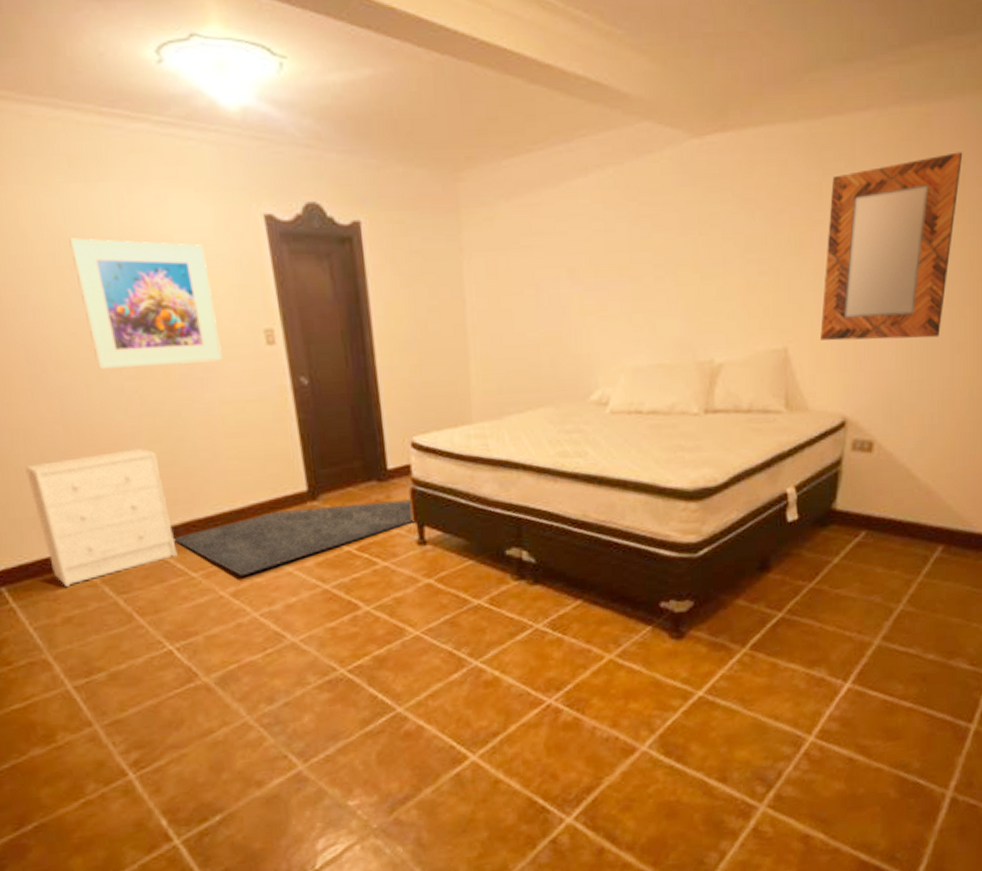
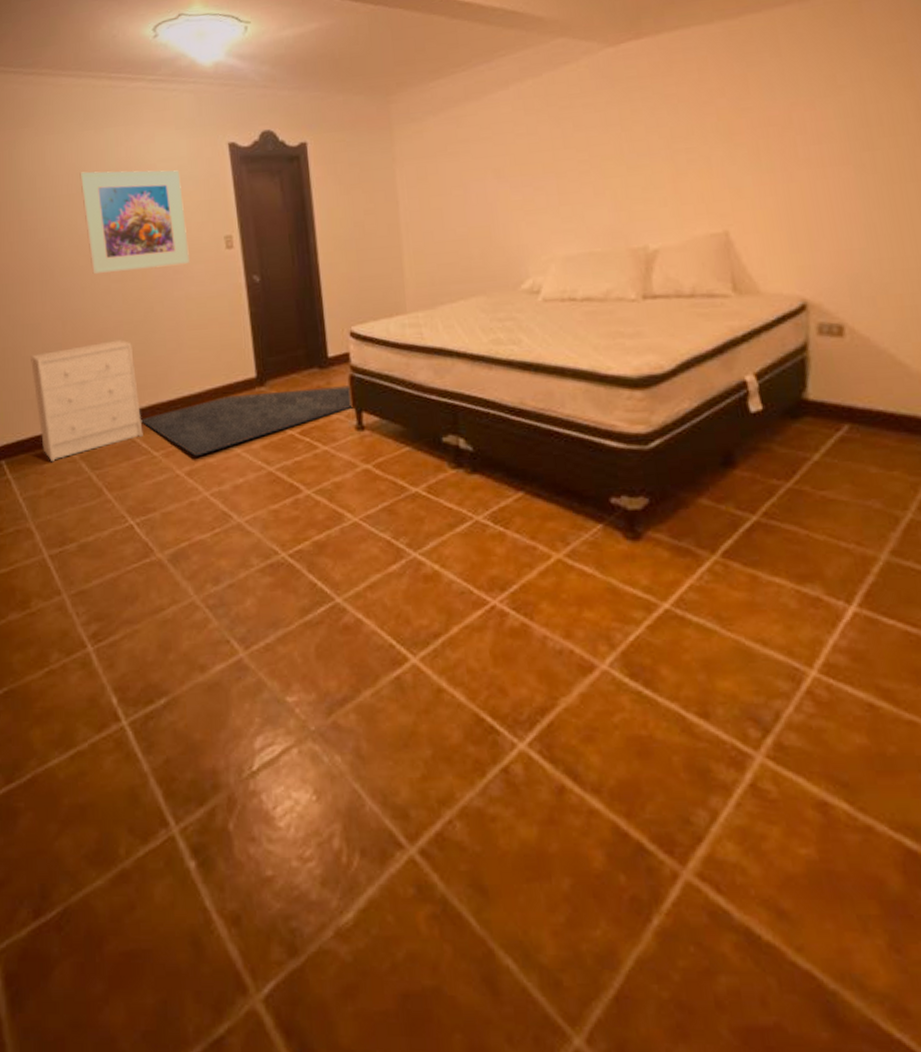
home mirror: present [820,152,963,341] -> none [757,32,908,223]

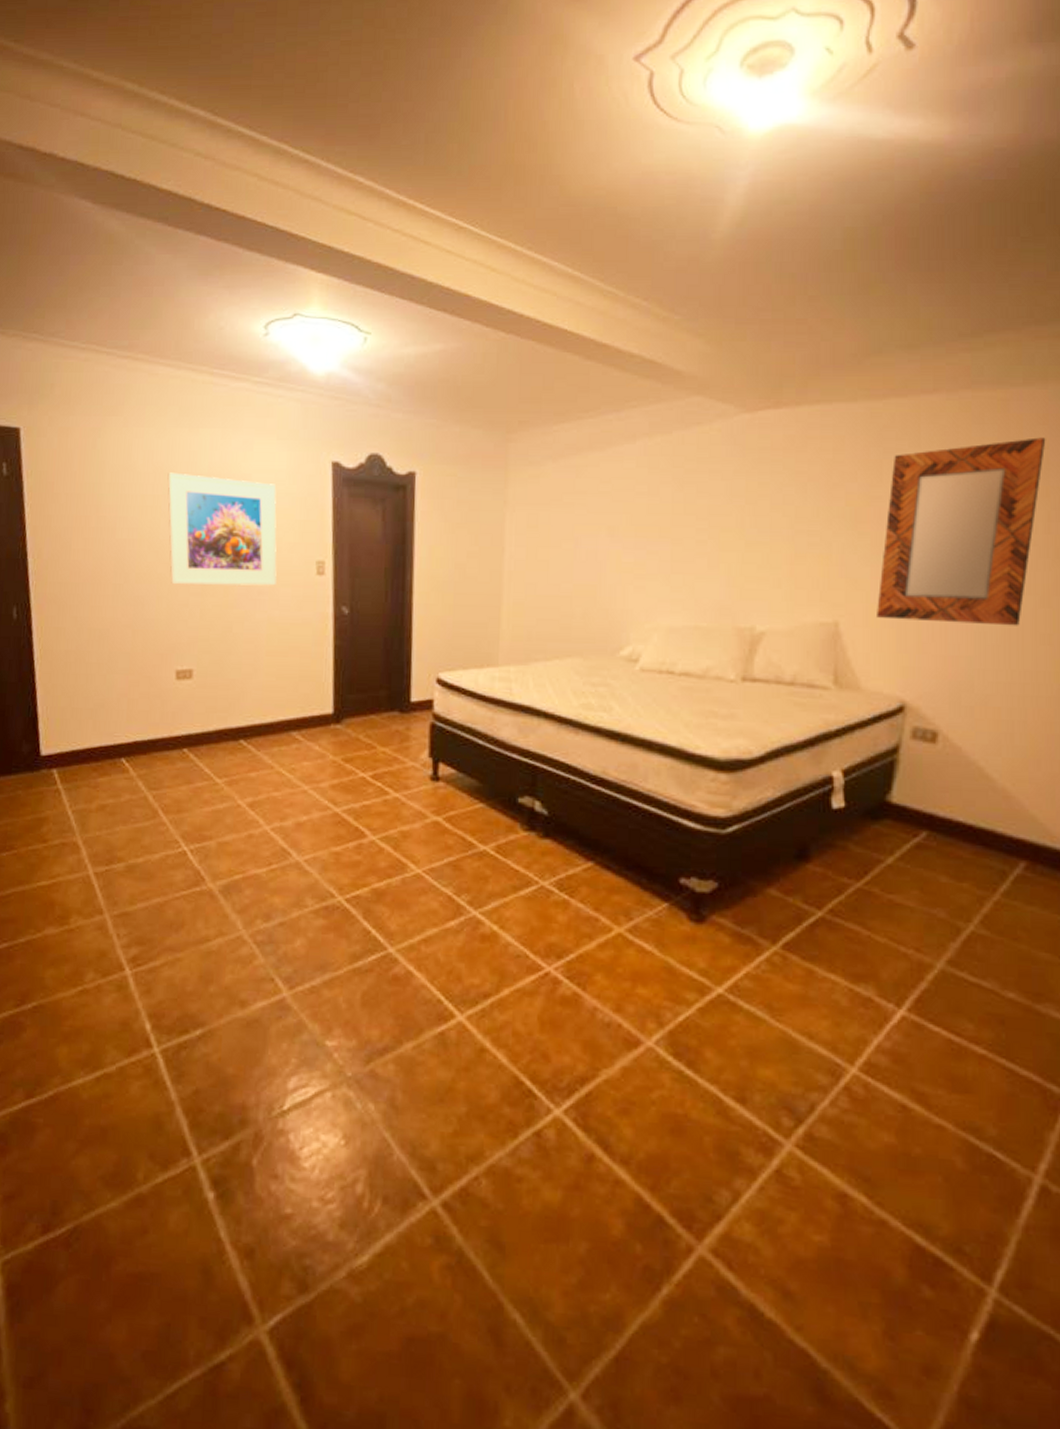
dresser: present [31,339,143,462] -> none [94,657,207,777]
rug: present [140,386,353,457] -> none [205,730,431,789]
home mirror: none [757,32,908,223] -> present [877,437,1046,626]

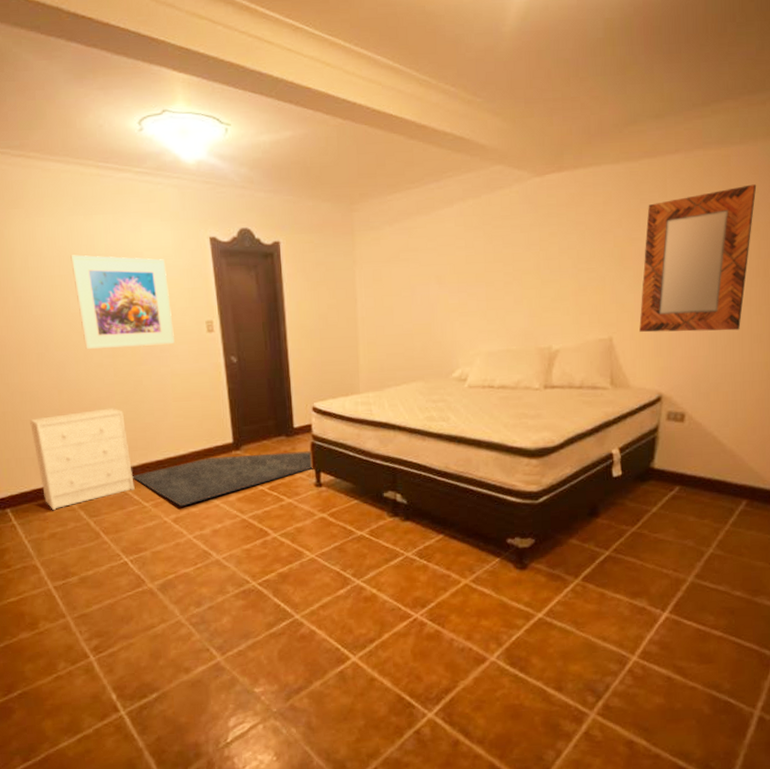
dresser: none [94,657,207,777] -> present [30,408,135,511]
rug: none [205,730,431,789] -> present [131,451,313,507]

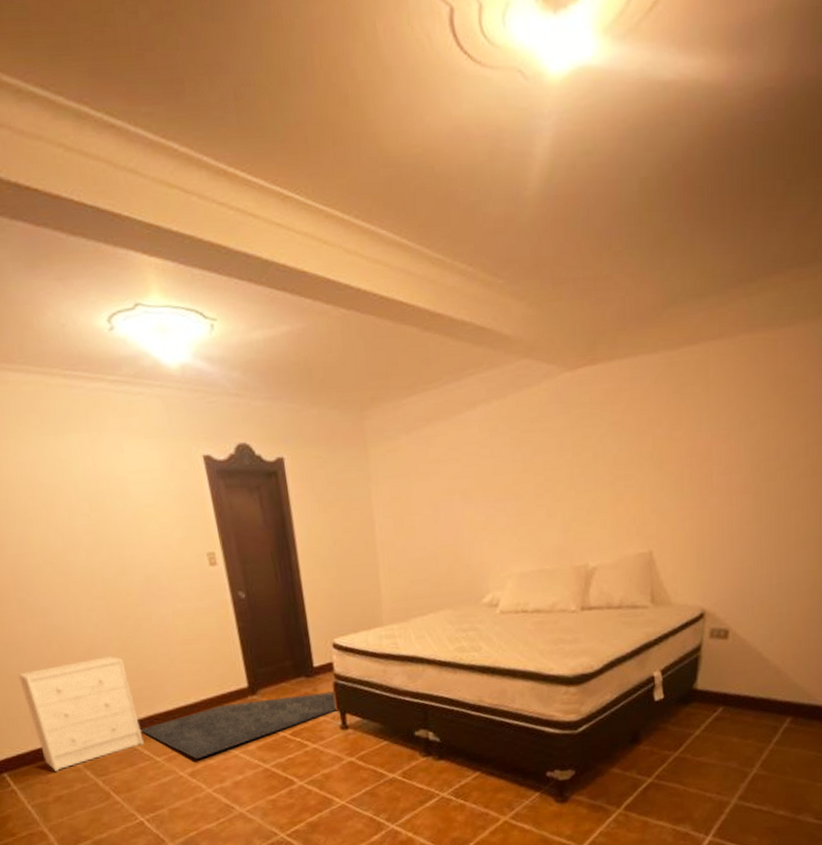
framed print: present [70,255,175,350] -> none [44,482,174,592]
home mirror: present [639,184,757,333] -> none [681,372,806,544]

